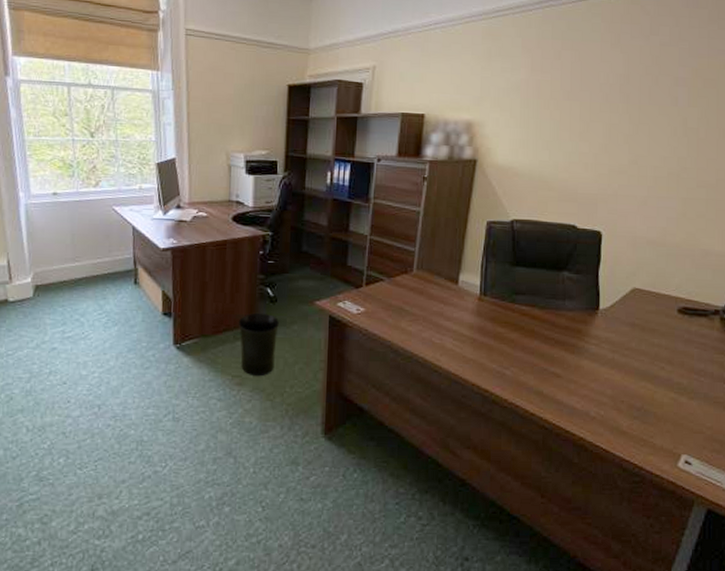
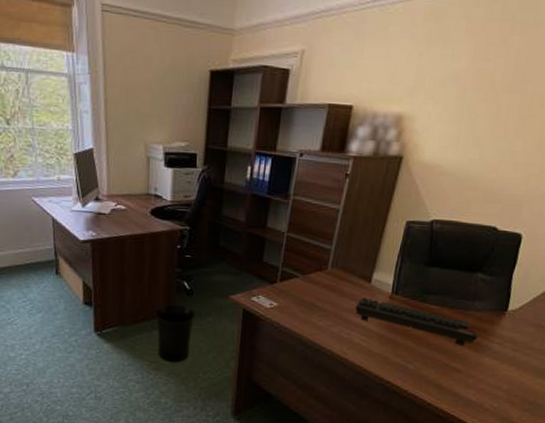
computer keyboard: none [445,300,572,348] -> present [355,297,477,345]

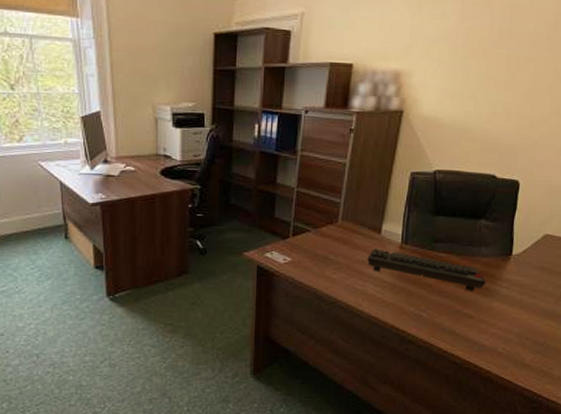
waste bin: present [155,304,195,362] -> none [169,264,209,323]

